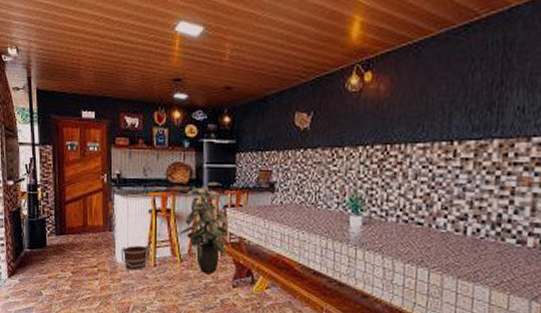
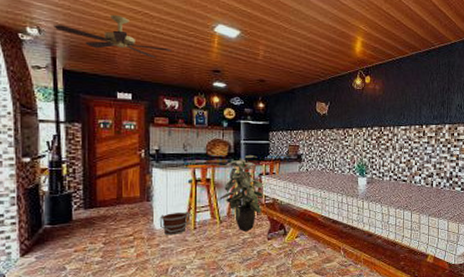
ceiling fan: none [28,24,132,70] -> present [54,14,172,58]

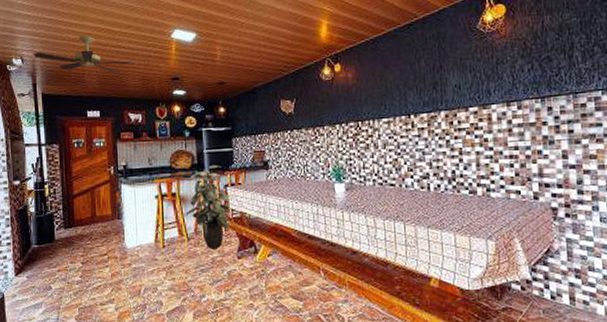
bucket: present [159,211,191,236] -> none [130,229,159,255]

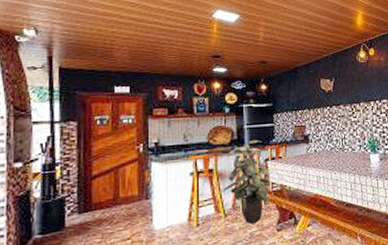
ceiling fan: present [33,35,133,73] -> none [51,9,170,49]

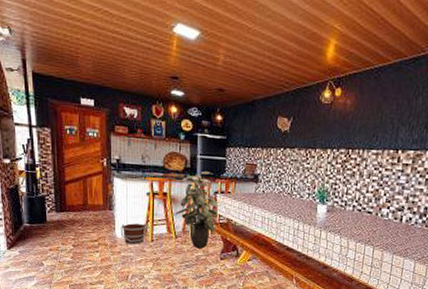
bucket: none [159,207,193,236] -> present [120,223,149,245]

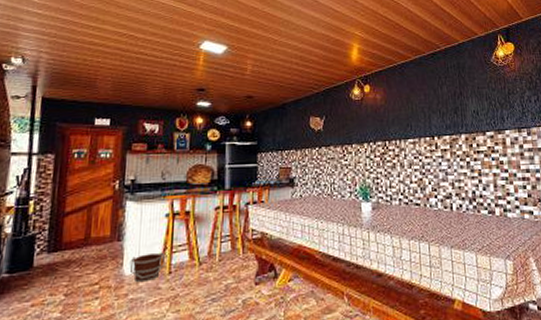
indoor plant: present [175,171,221,249] -> none [199,181,253,275]

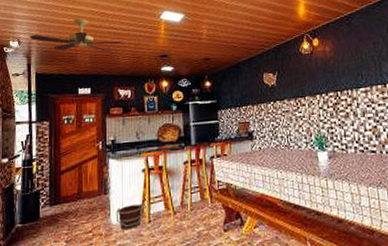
ceiling fan: none [38,38,155,80] -> present [30,18,124,52]

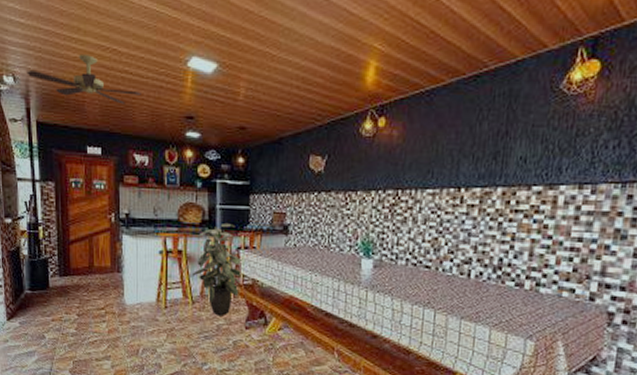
bucket: present [116,203,145,231] -> none [130,286,162,313]
indoor plant: none [172,137,218,223] -> present [192,224,244,316]

